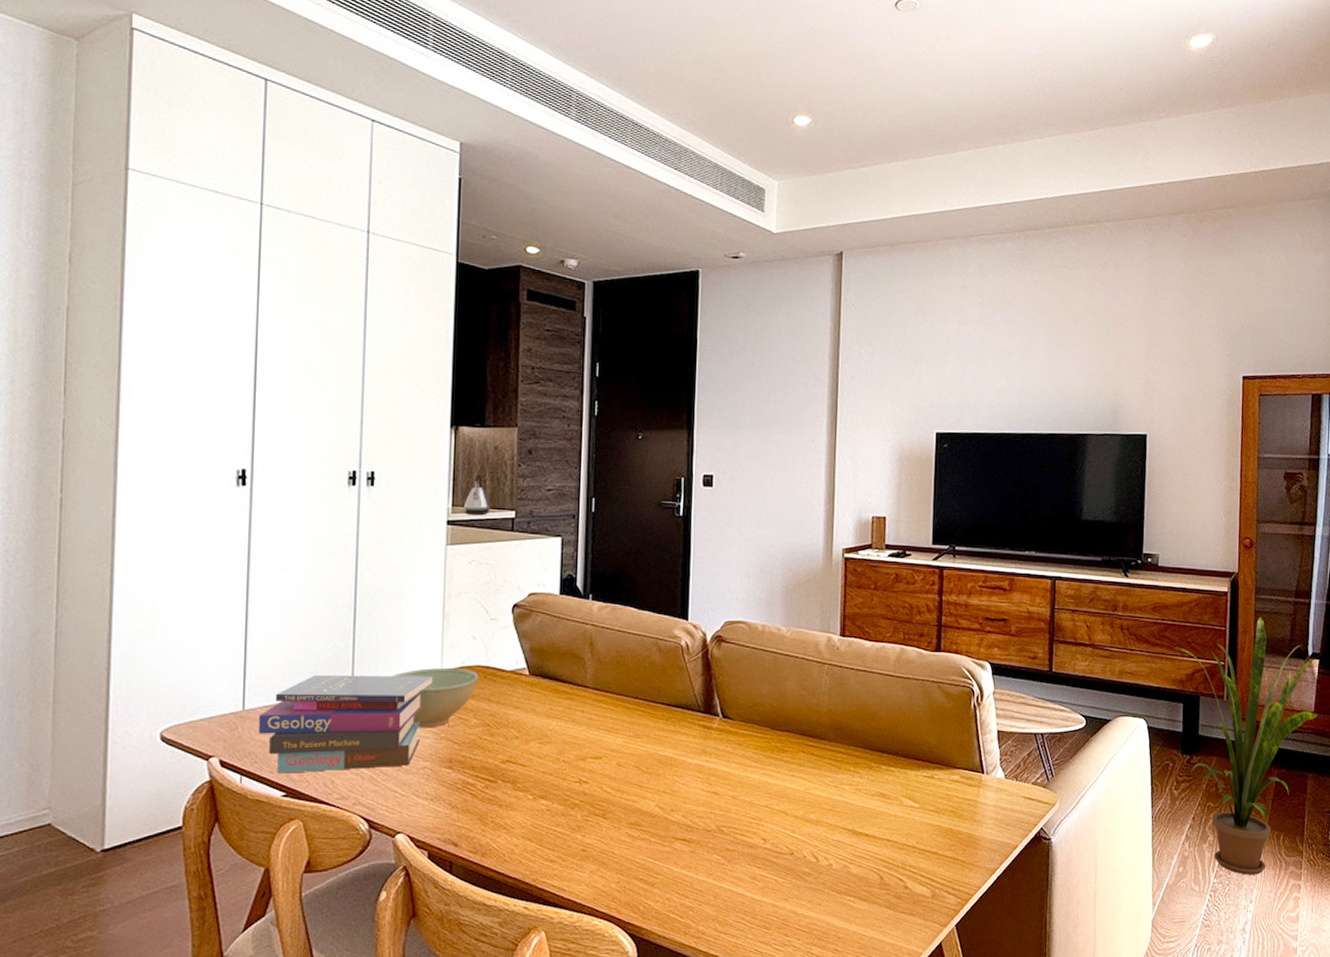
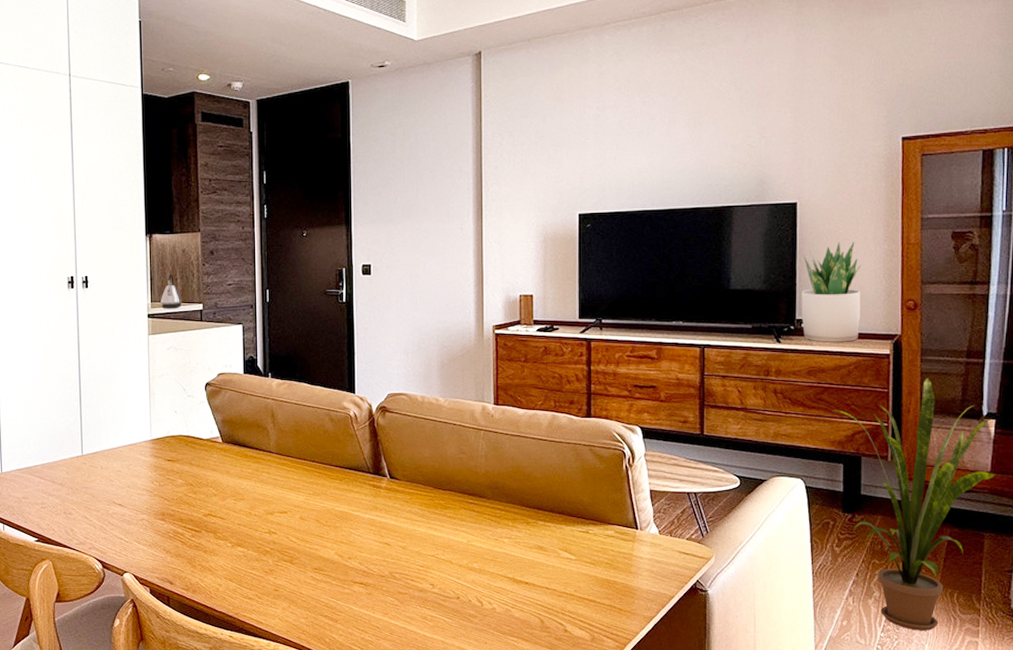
books: present [258,674,433,774] -> none [13,444,145,523]
bowl: present [393,668,479,728] -> none [113,438,182,487]
planter: none [1148,477,1204,578] -> present [801,242,862,342]

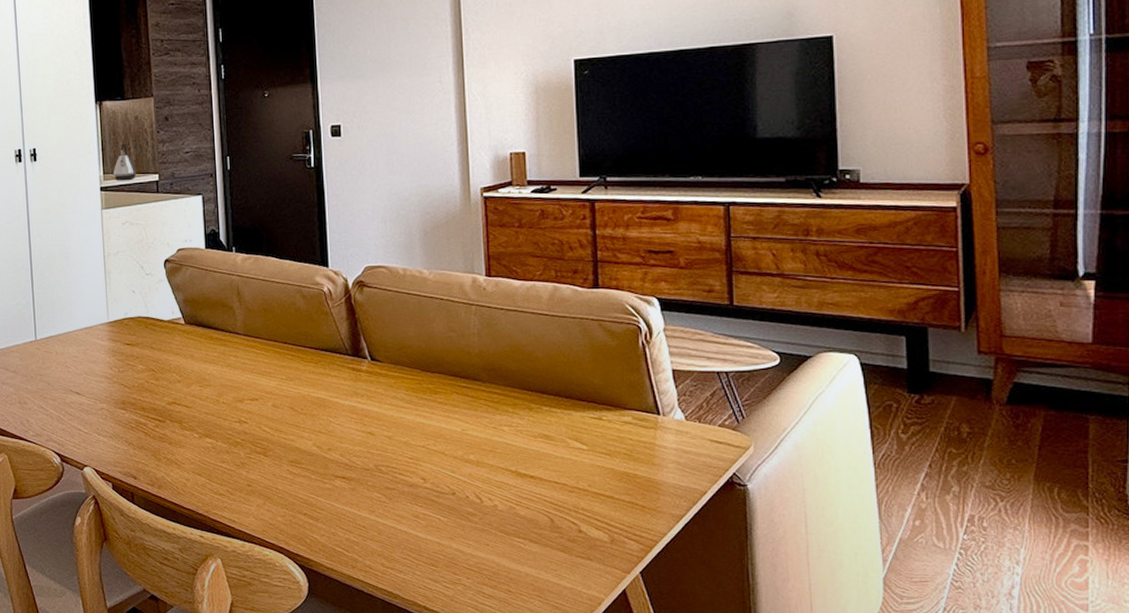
planter: present [801,242,862,342] -> none [843,78,918,195]
house plant: present [833,378,996,631] -> none [889,233,1100,532]

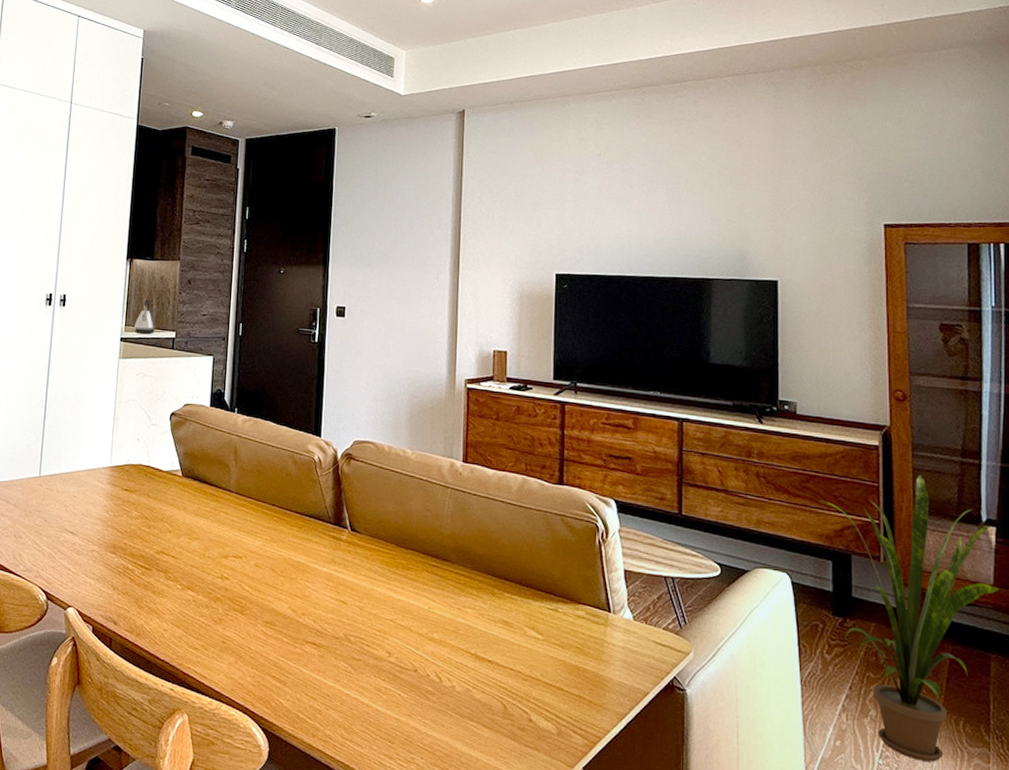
house plant: none [889,233,1100,532] -> present [819,475,1000,762]

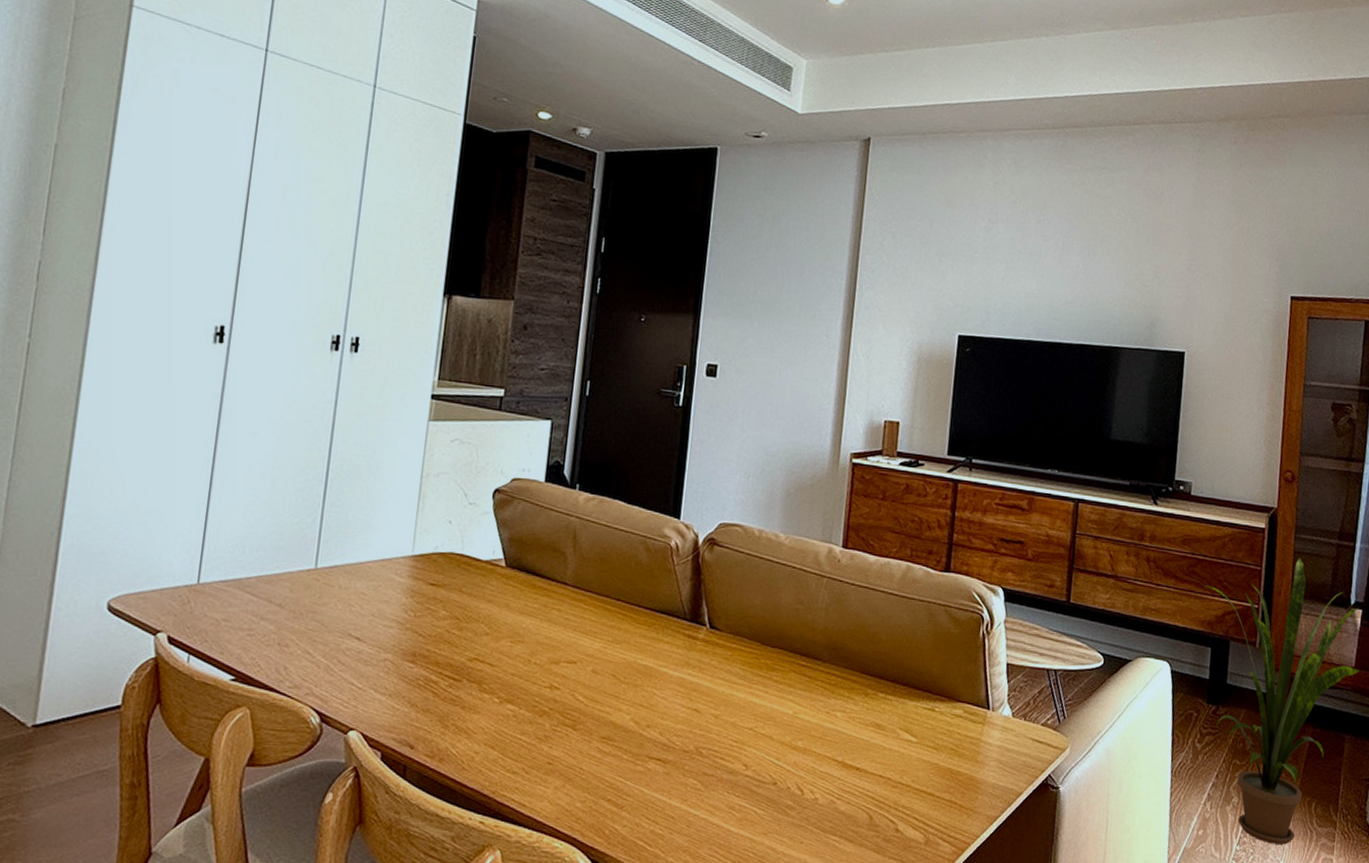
kettle: present [134,299,156,335] -> none [450,347,480,392]

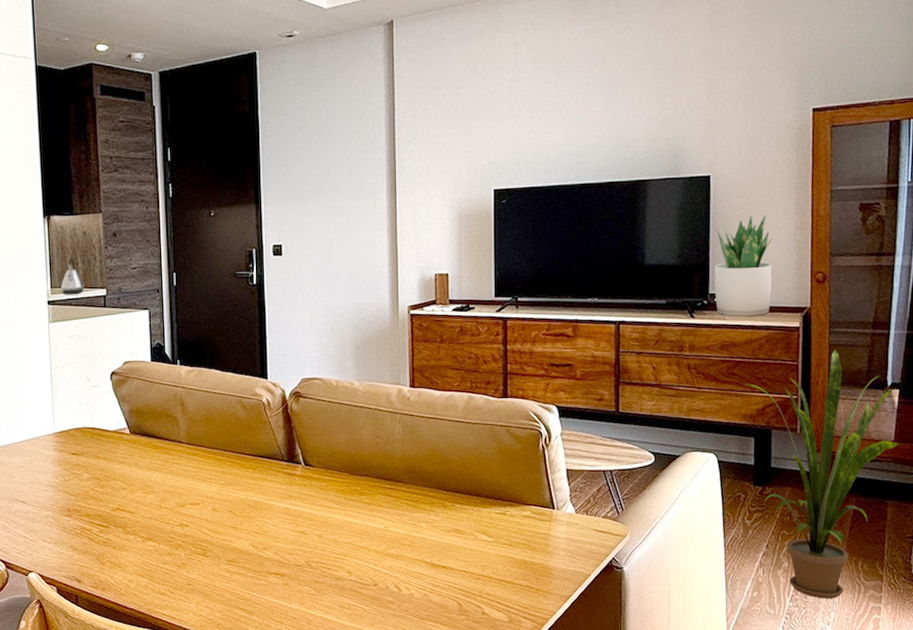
kettle: none [450,347,480,392] -> present [60,258,85,295]
planter: none [1180,400,1244,511] -> present [714,215,773,316]

